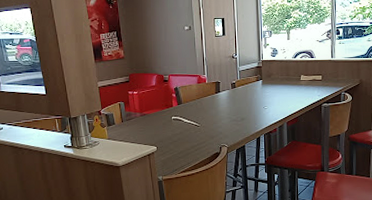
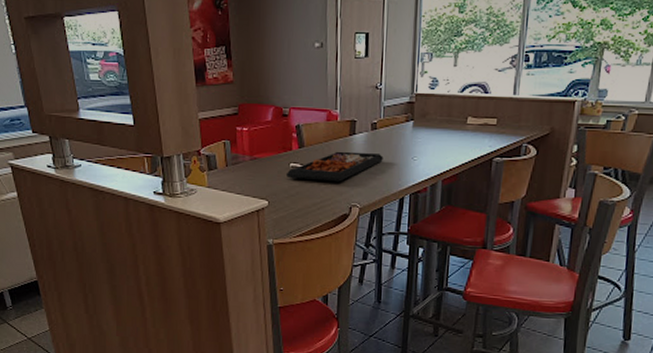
food tray: none [170,105,242,129] -> present [287,151,383,182]

